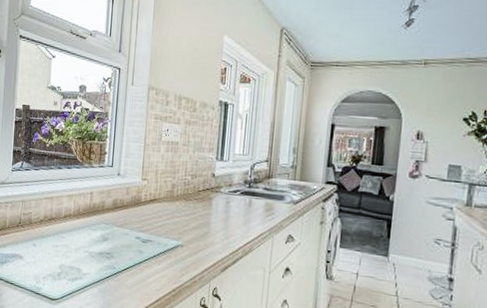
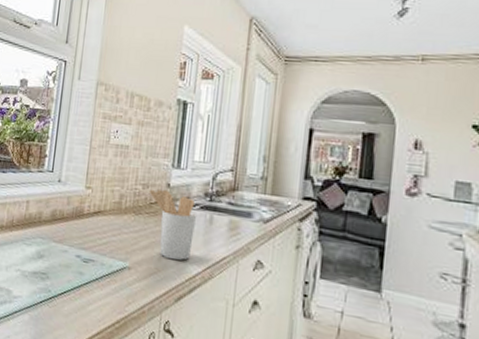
utensil holder: none [198,179,239,238] -> present [150,189,197,261]

